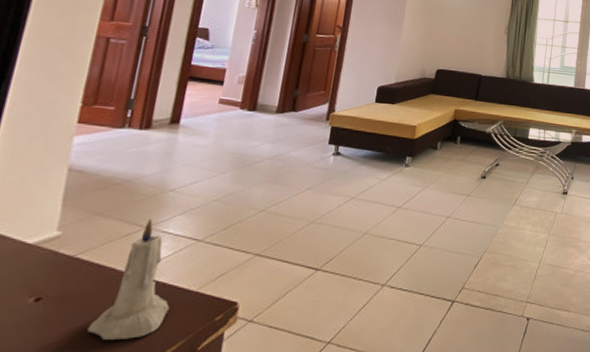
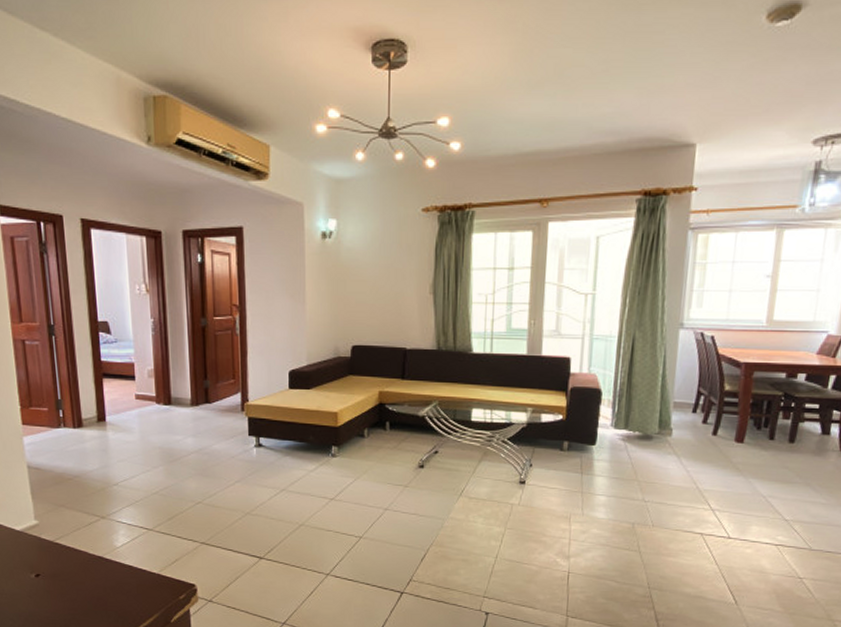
candle: present [87,218,170,341] -> none [80,509,140,611]

